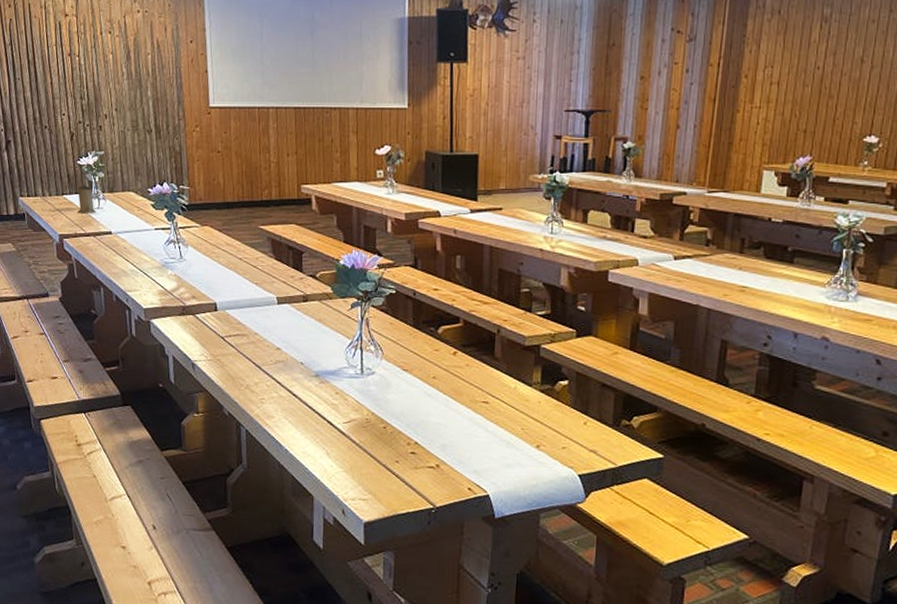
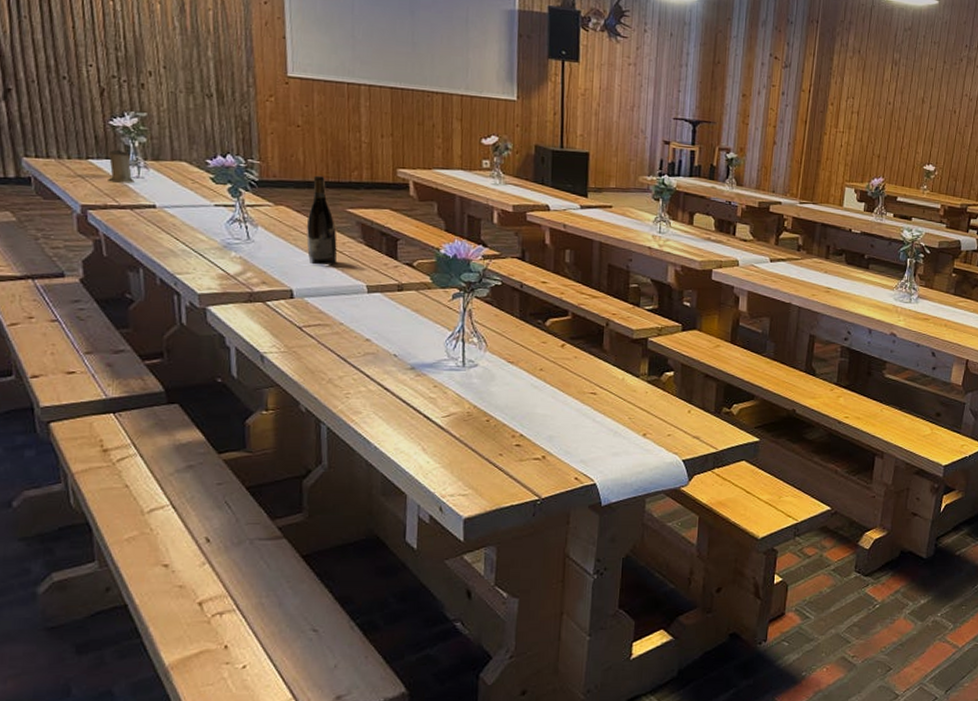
wine bottle: none [226,196,252,280] -> present [306,175,337,266]

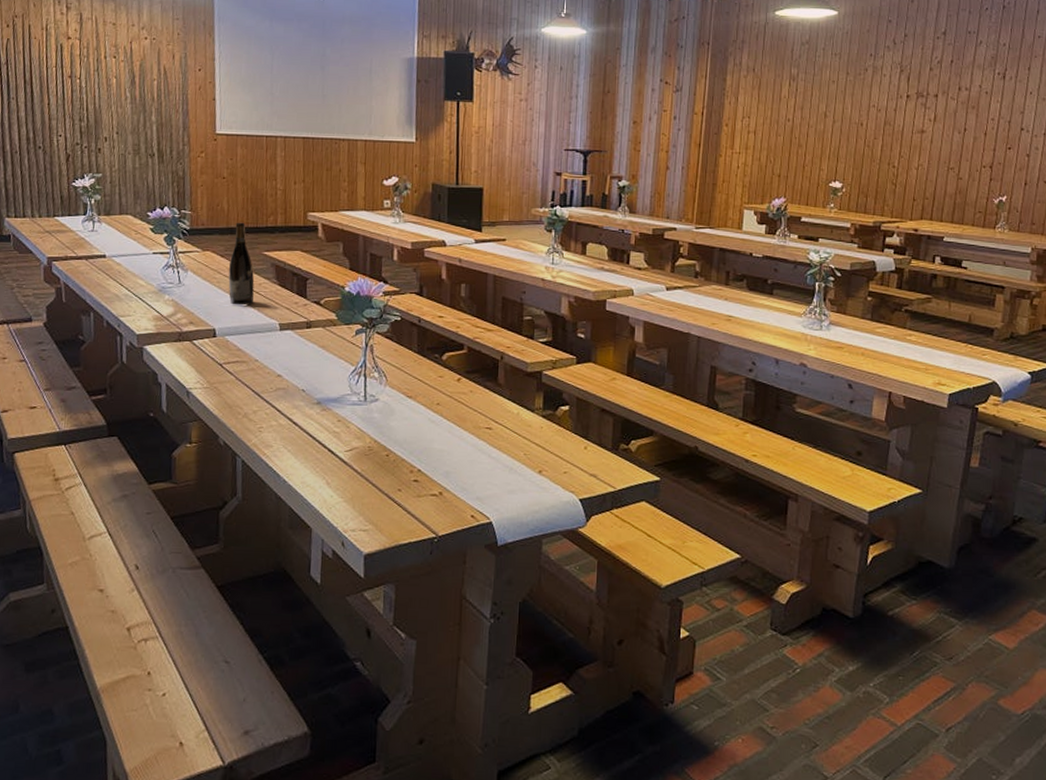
candle: present [108,149,135,184] -> none [69,207,90,238]

